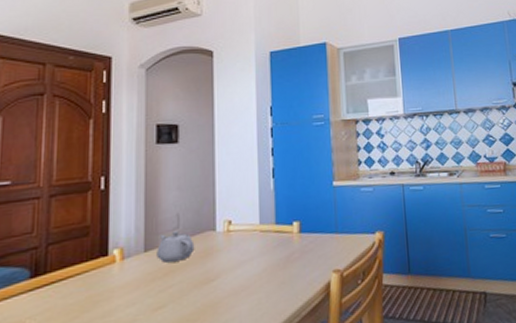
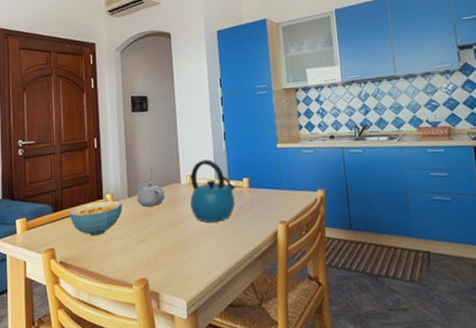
cereal bowl: none [55,256,135,307] -> present [69,200,122,236]
kettle: none [227,201,285,278] -> present [190,159,237,222]

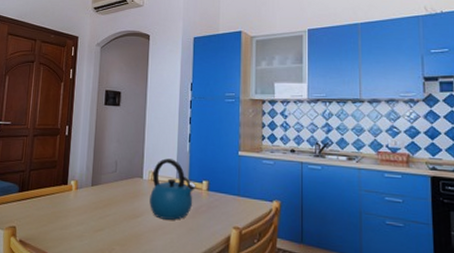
cereal bowl: present [69,200,122,236] -> none [34,186,85,220]
teapot: present [137,182,165,207] -> none [99,174,127,197]

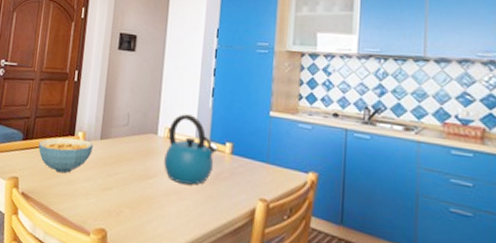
cereal bowl: none [34,186,85,220] -> present [38,137,93,173]

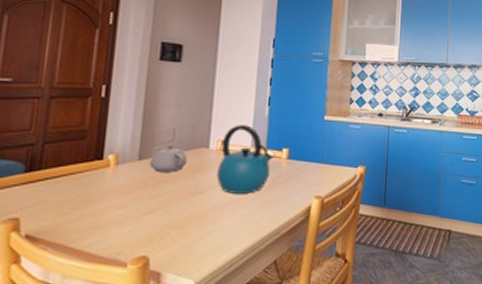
cereal bowl: present [38,137,93,173] -> none [49,162,129,204]
teapot: none [109,127,139,154] -> present [150,144,188,172]

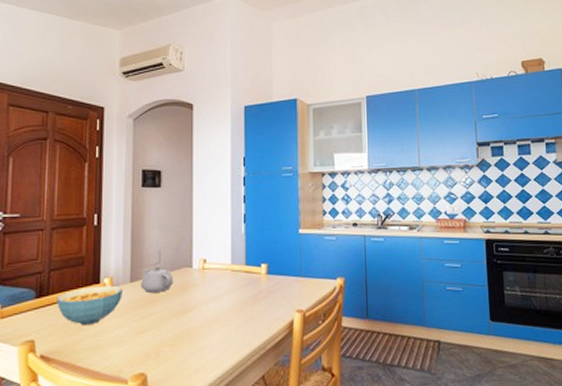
cereal bowl: none [49,162,129,204] -> present [56,285,123,326]
kettle: present [217,125,275,194] -> none [202,243,254,311]

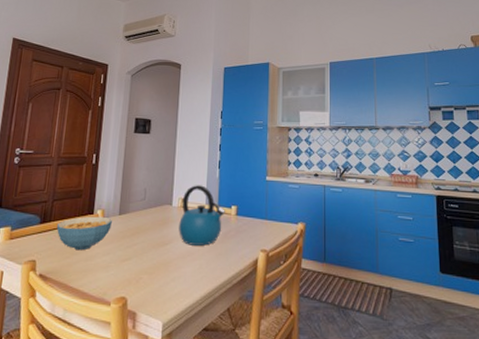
teapot: present [141,265,174,293] -> none [127,202,156,225]
kettle: none [202,243,254,311] -> present [179,185,225,246]

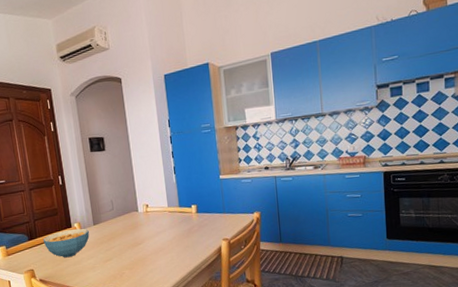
kettle: present [179,185,225,246] -> none [146,191,187,243]

